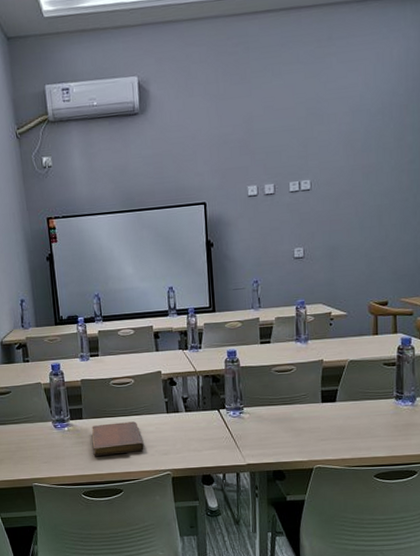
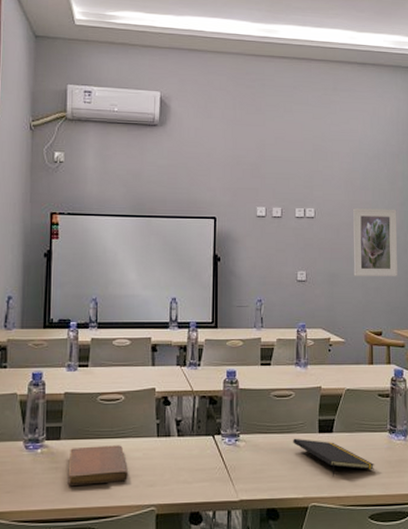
notepad: none [296,408,380,442] -> present [293,438,374,477]
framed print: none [354,168,406,247] -> present [353,208,398,276]

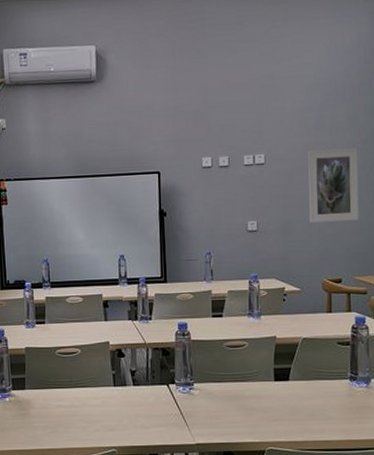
notebook: present [67,445,128,486] -> none [34,394,89,430]
notepad: present [293,438,374,477] -> none [248,386,334,423]

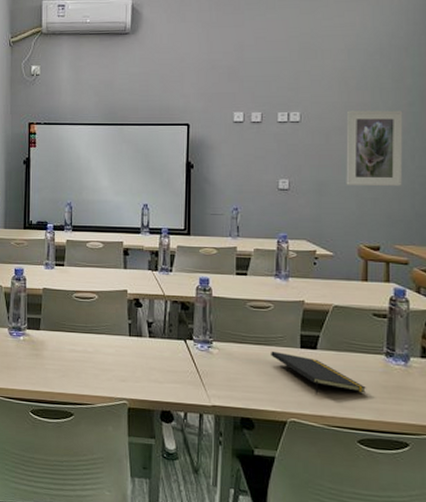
notepad: none [248,386,334,423] -> present [271,350,366,395]

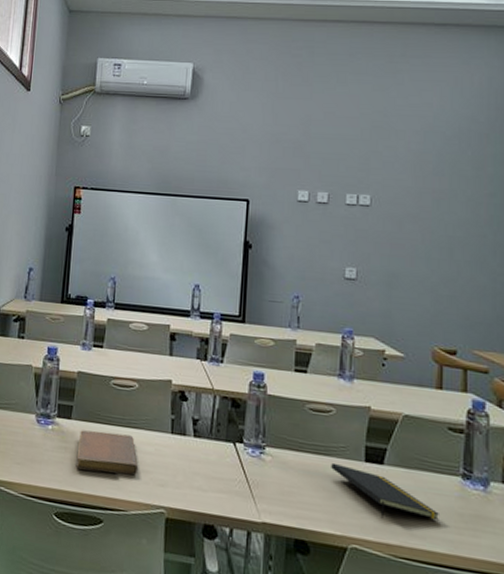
notebook: none [47,338,101,374] -> present [76,430,138,475]
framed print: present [346,110,403,186] -> none [419,197,484,284]

